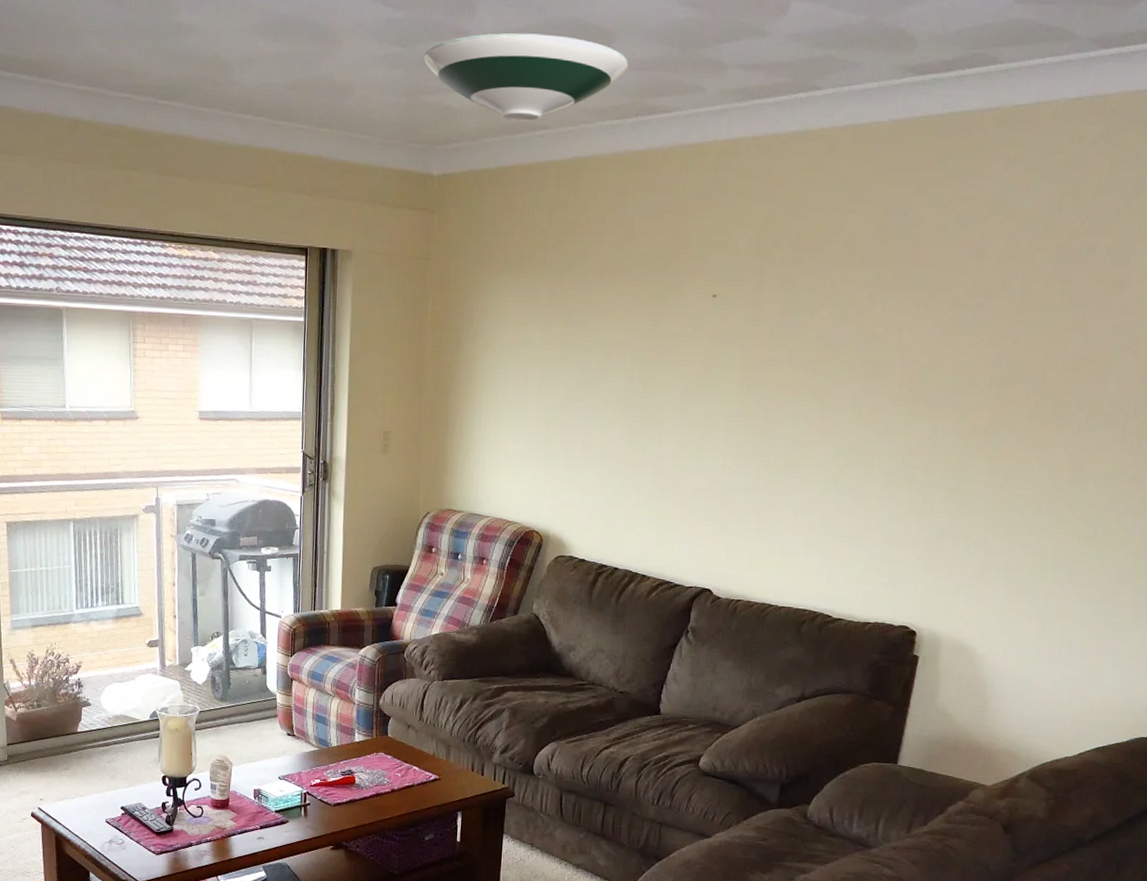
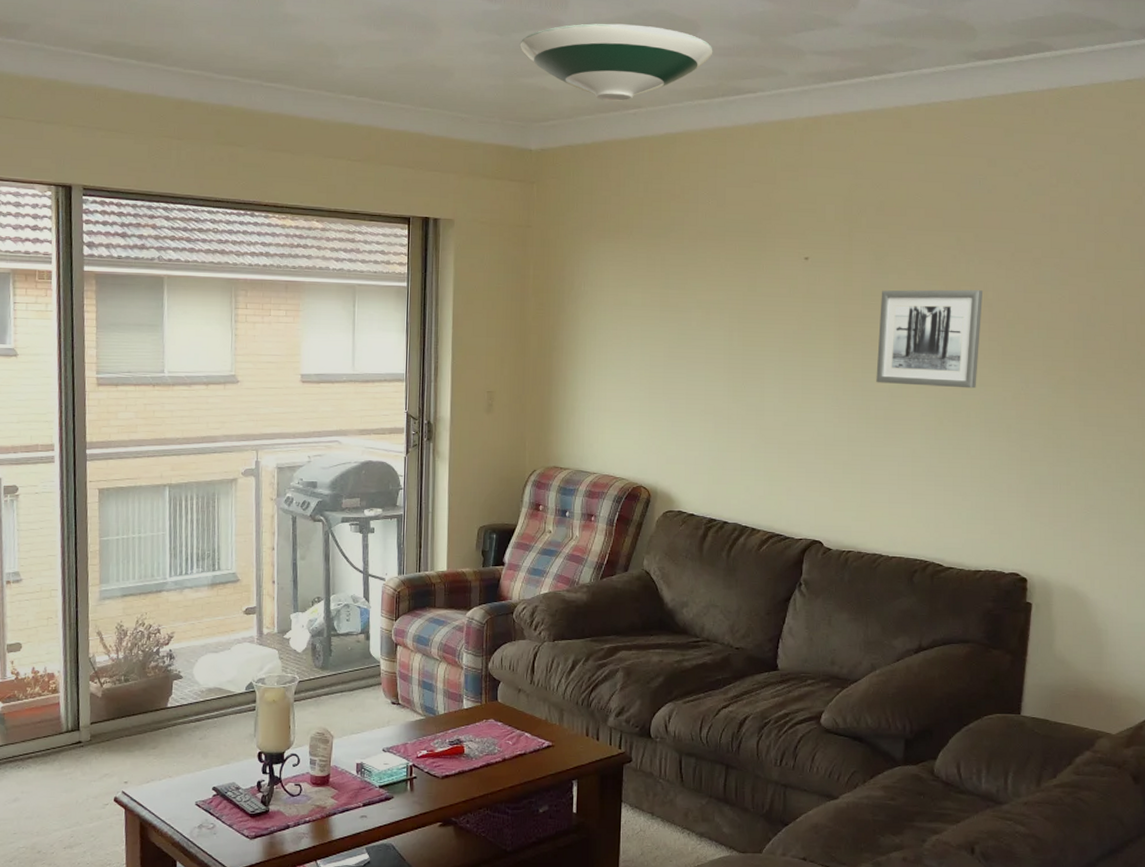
wall art: none [778,330,898,437] -> present [876,289,984,389]

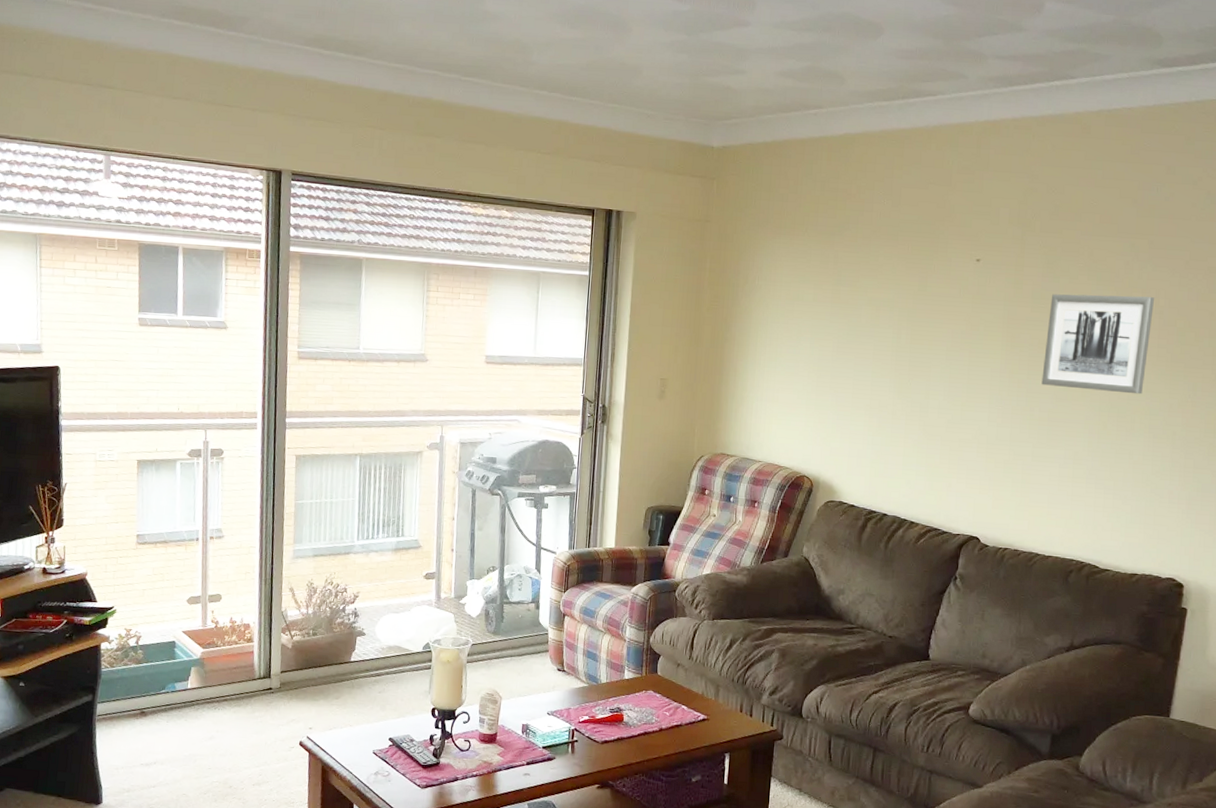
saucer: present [519,23,713,102] -> none [706,25,896,102]

